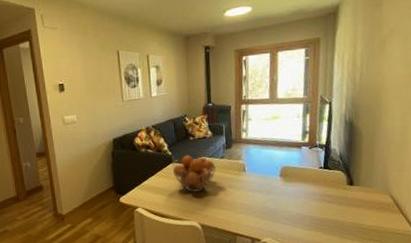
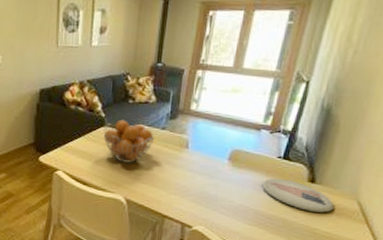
plate: none [311,185,373,210] -> present [261,178,334,213]

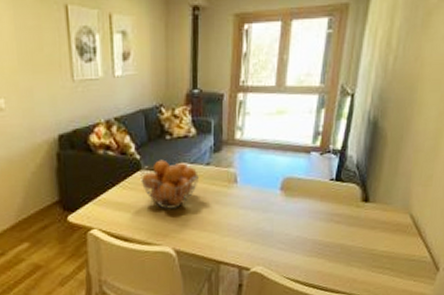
plate: present [261,178,334,213] -> none [317,202,389,233]

